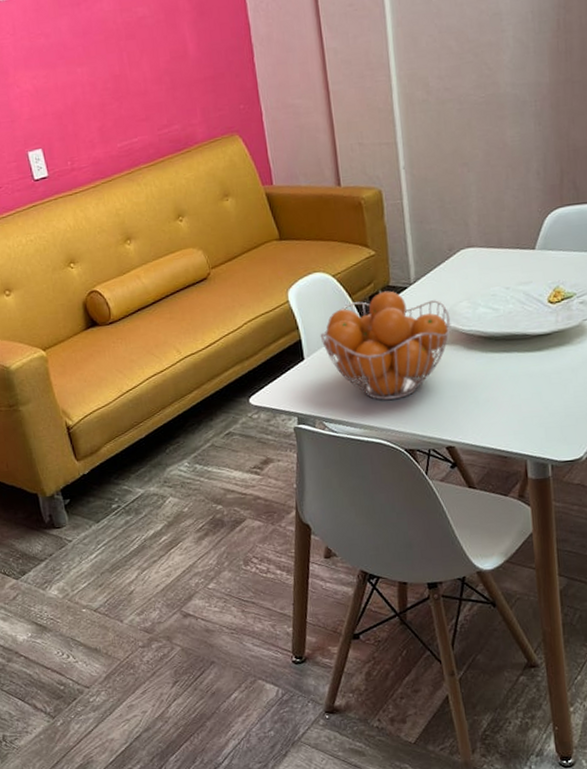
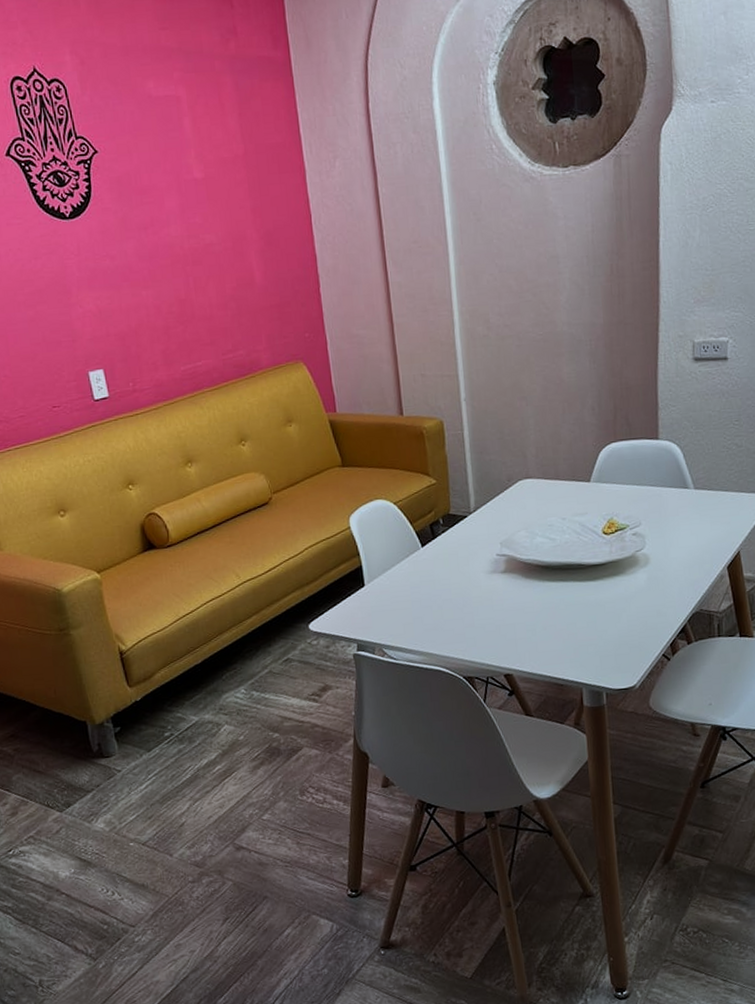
fruit basket: present [320,291,451,401] -> none [381,519,510,628]

